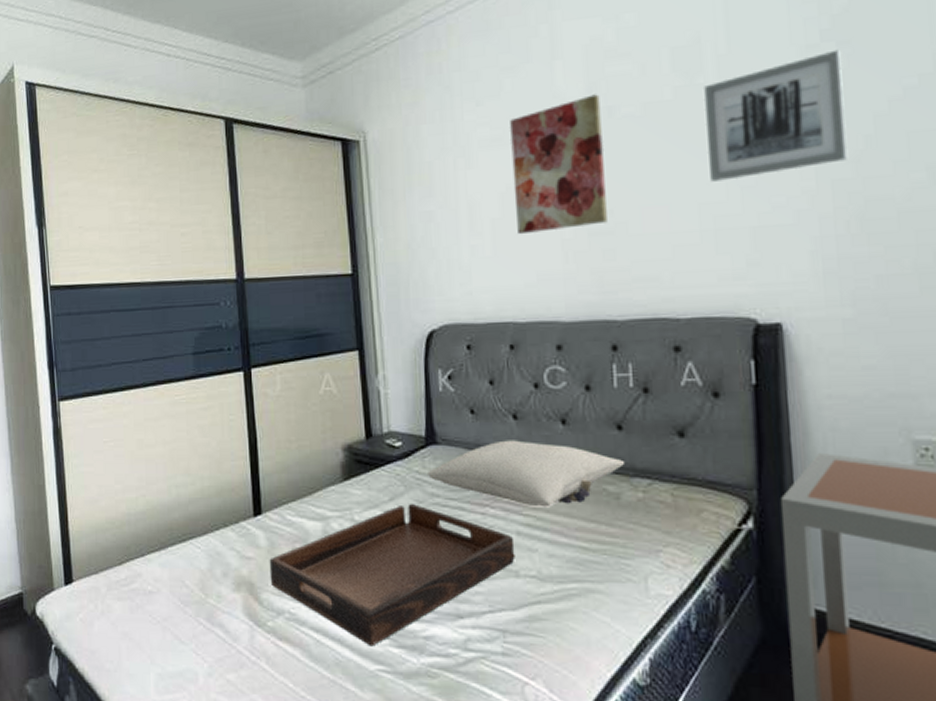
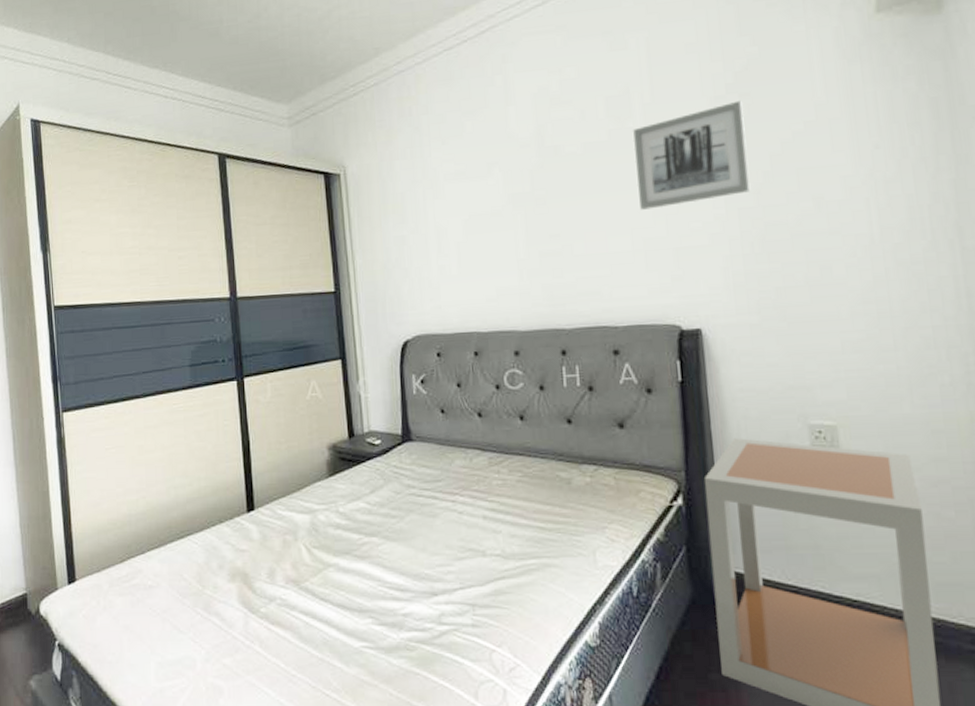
serving tray: present [269,504,515,647] -> none [262,495,482,626]
pillow: present [428,440,626,507] -> none [404,435,575,494]
wall art: present [510,94,607,235] -> none [471,135,555,256]

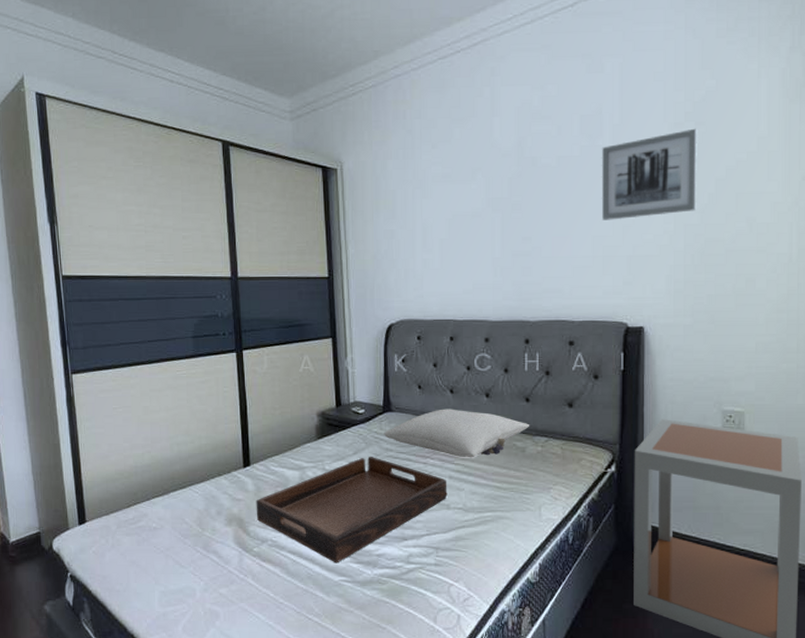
serving tray: none [262,495,482,626] -> present [256,457,448,563]
pillow: none [404,435,575,494] -> present [384,409,530,458]

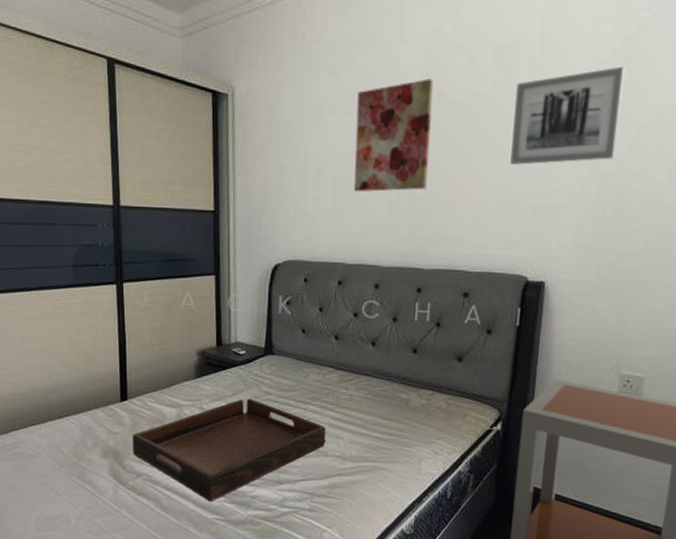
pillow: present [384,409,530,458] -> none [264,355,416,407]
wall art: none [458,147,527,253] -> present [354,78,434,192]

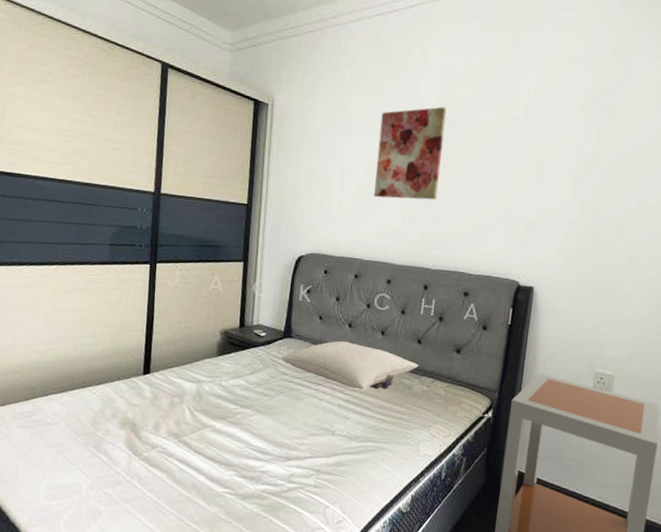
serving tray: present [132,399,326,502] -> none [150,378,335,476]
pillow: none [264,355,416,407] -> present [281,341,419,390]
wall art: present [510,66,625,165] -> none [508,111,603,187]

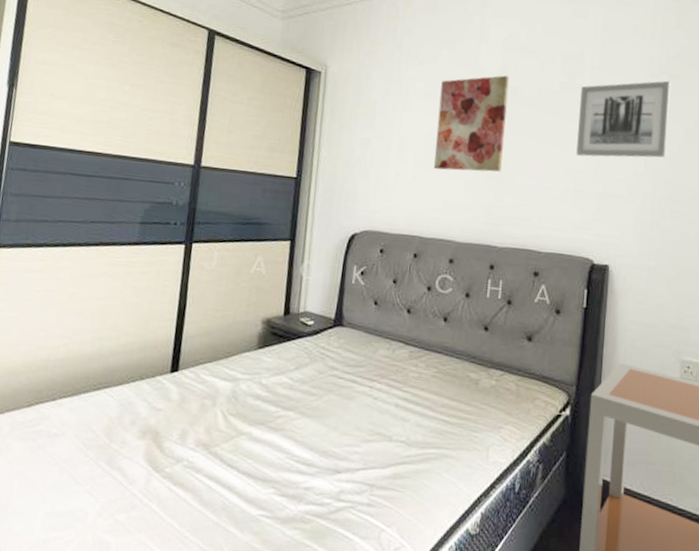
pillow: present [281,341,419,390] -> none [331,329,486,386]
wall art: none [508,111,603,187] -> present [576,80,671,158]

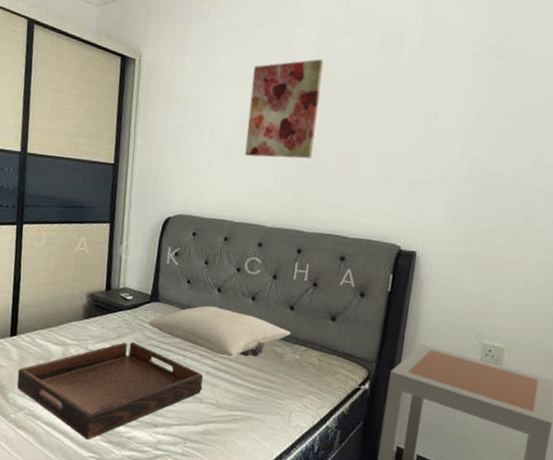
serving tray: none [175,374,392,494] -> present [17,342,203,440]
pillow: none [331,329,486,386] -> present [148,305,291,357]
wall art: present [576,80,671,158] -> none [389,61,497,144]

